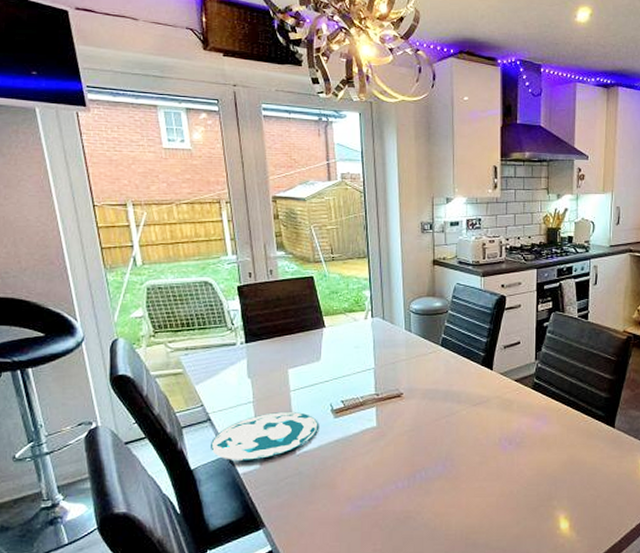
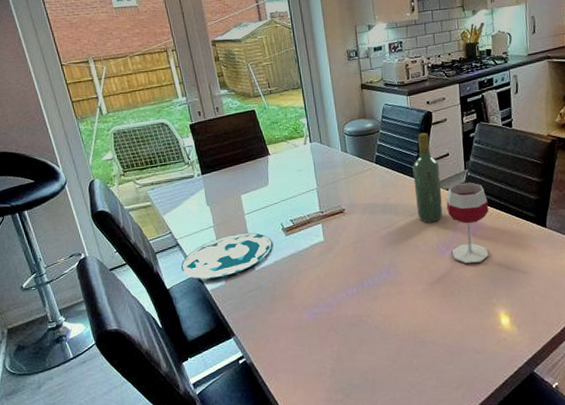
wine bottle: none [480,317,509,414] -> present [412,132,443,222]
wineglass: none [513,374,557,461] -> present [446,182,489,263]

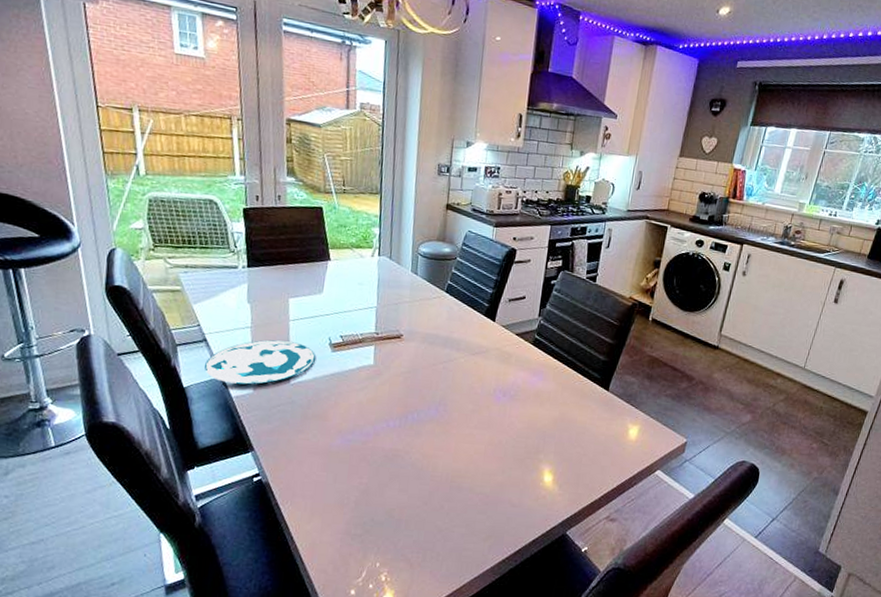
wine bottle: present [412,132,443,222] -> none [480,269,514,365]
wineglass: present [446,182,489,263] -> none [508,329,556,415]

